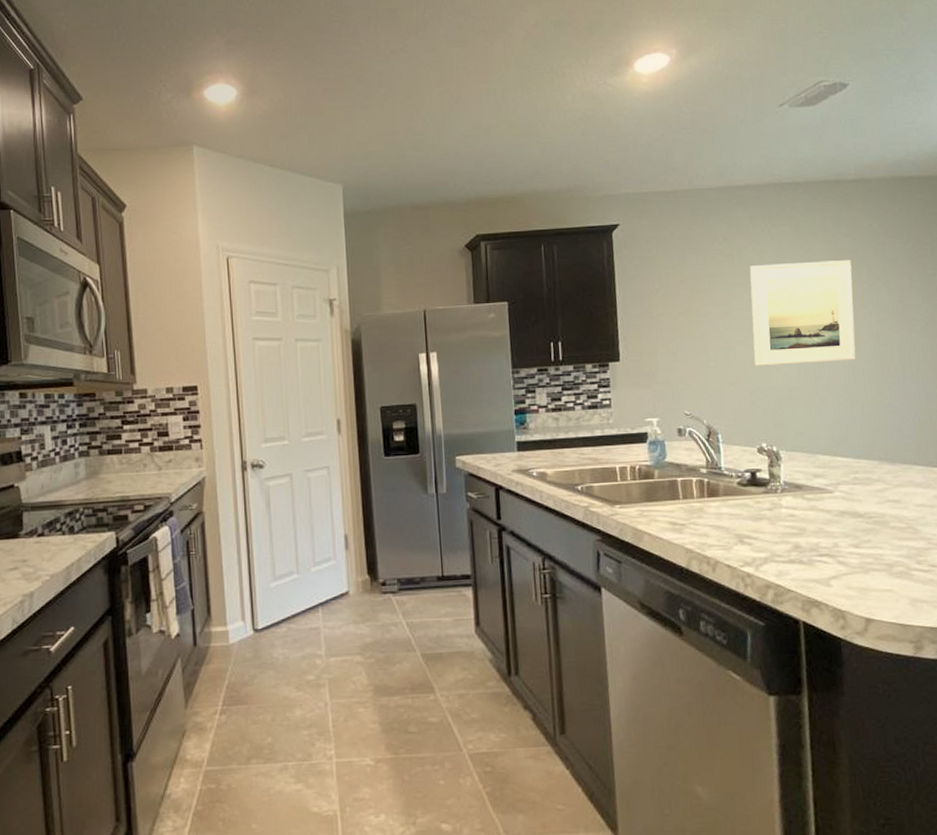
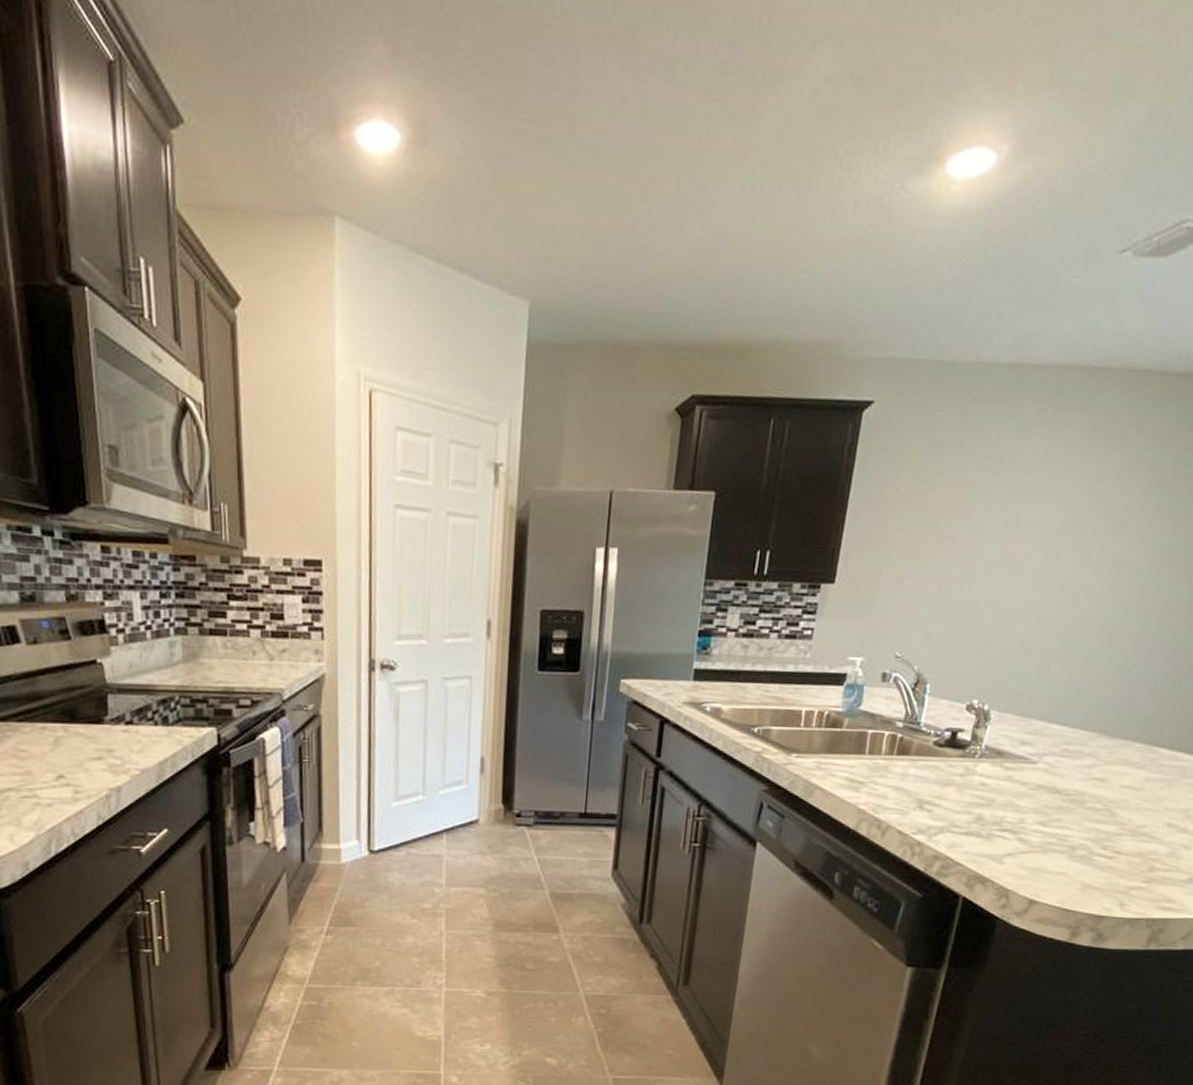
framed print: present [749,260,856,366] -> none [990,476,1143,612]

